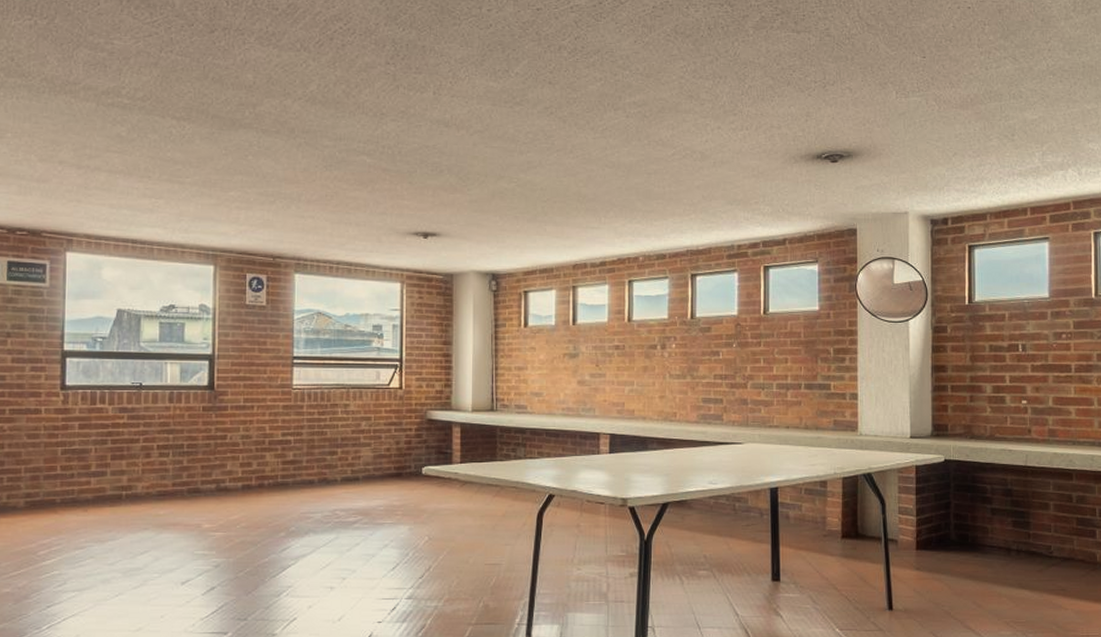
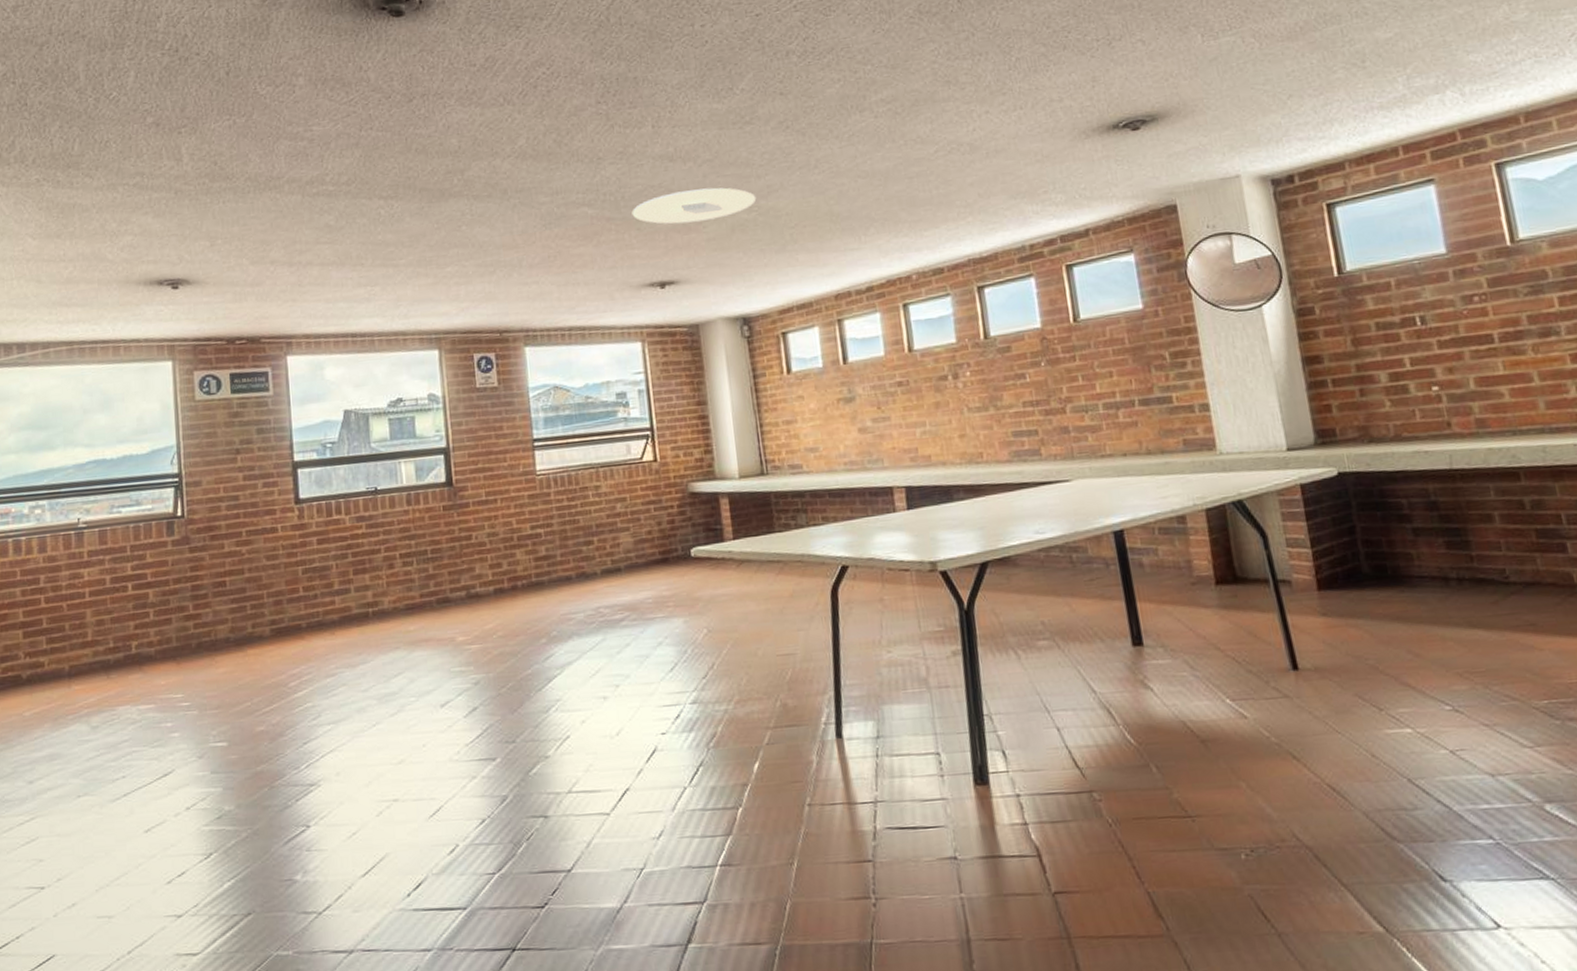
ceiling light: none [406,155,517,184] -> present [632,187,757,225]

